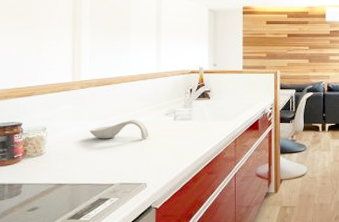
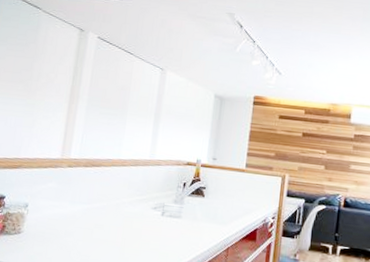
spoon rest: present [89,120,149,139] -> none [70,208,133,232]

